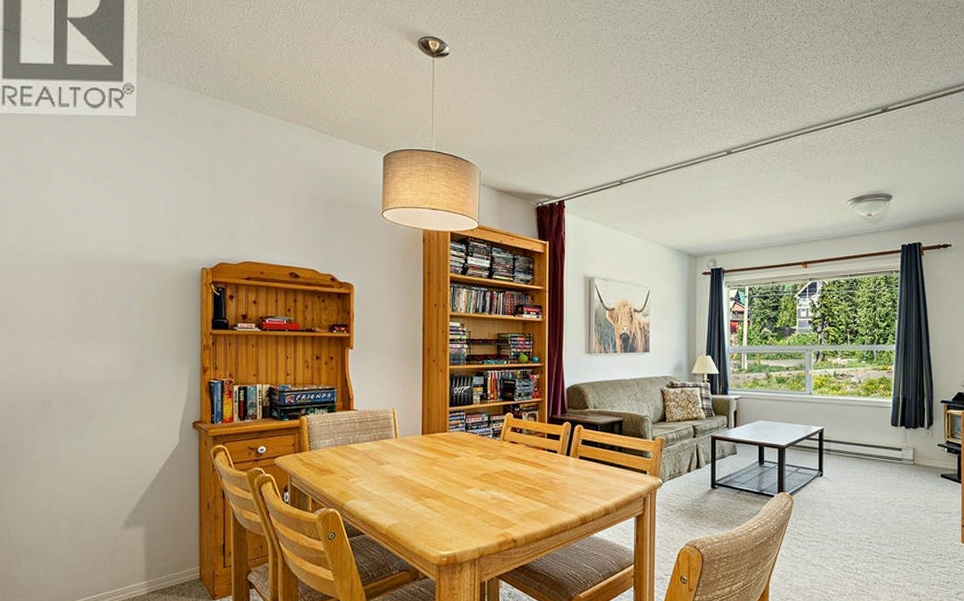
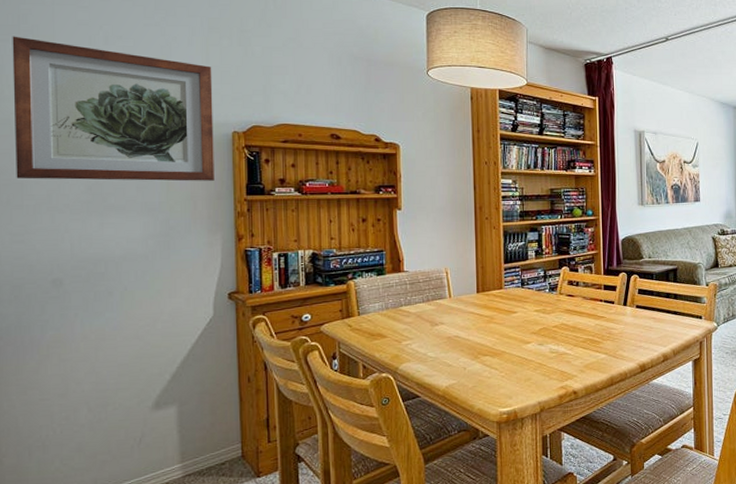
wall art: none [15,174,185,315] -> present [12,36,215,181]

